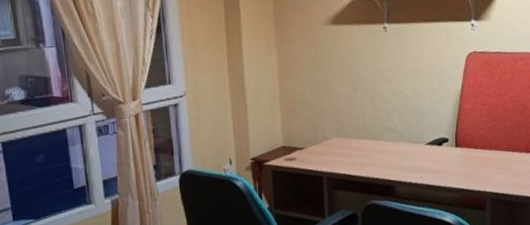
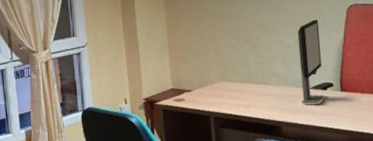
computer monitor: none [416,68,441,163] -> present [297,19,326,105]

